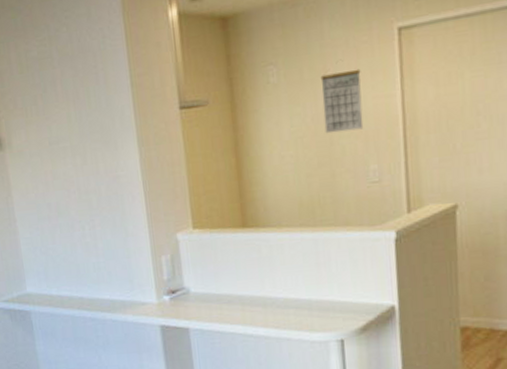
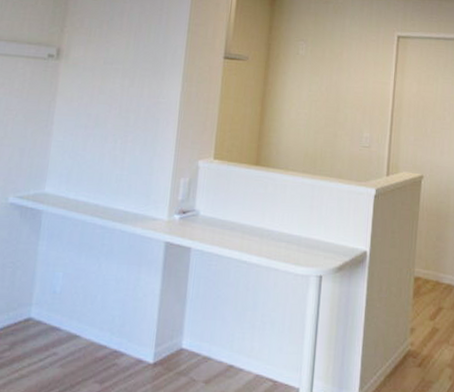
calendar: present [320,59,364,134] -> none [334,49,367,104]

